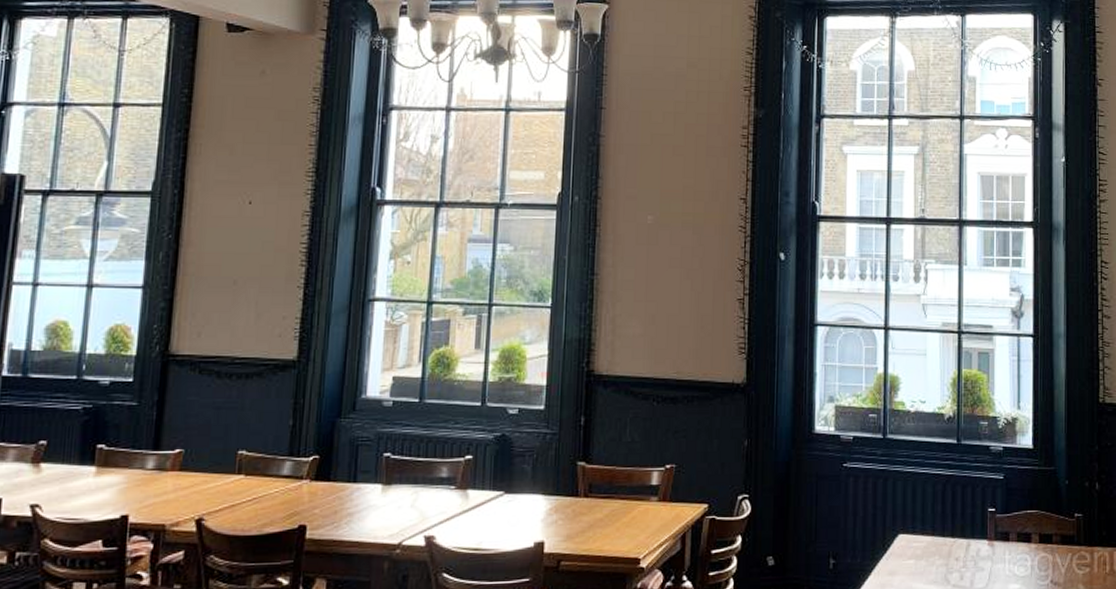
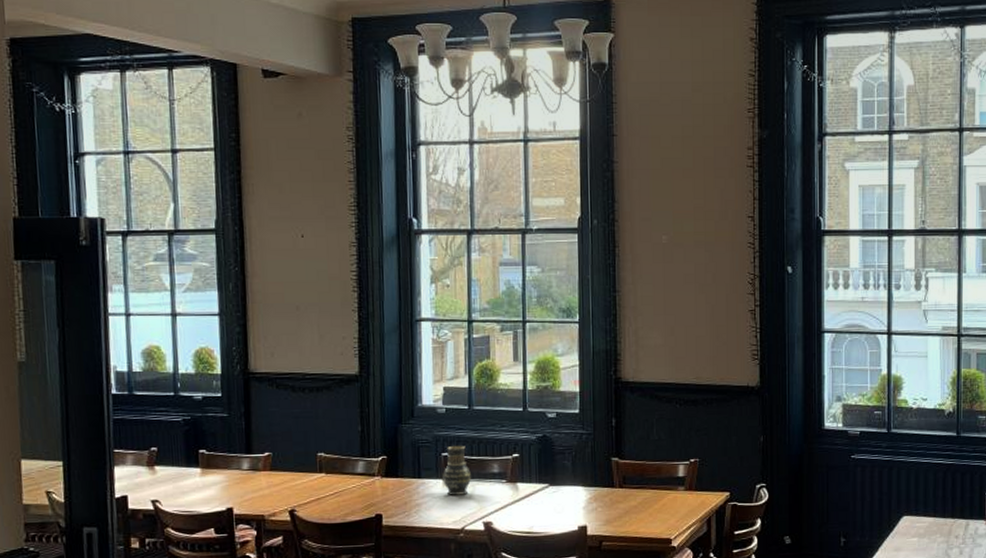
vase: none [382,444,416,503] -> present [443,445,472,495]

